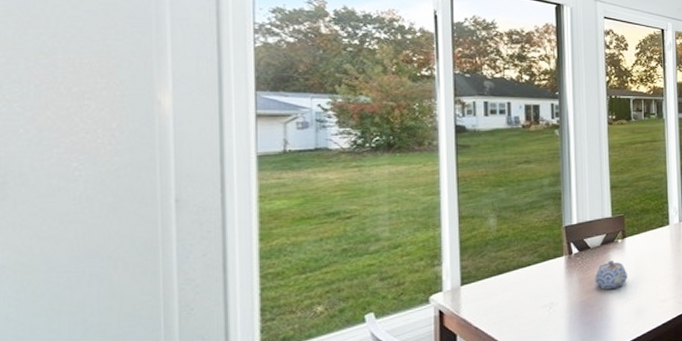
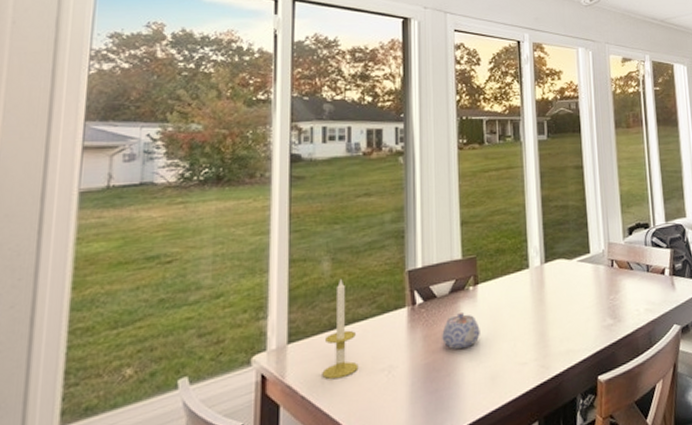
candle: none [492,232,524,314] -> present [322,278,359,379]

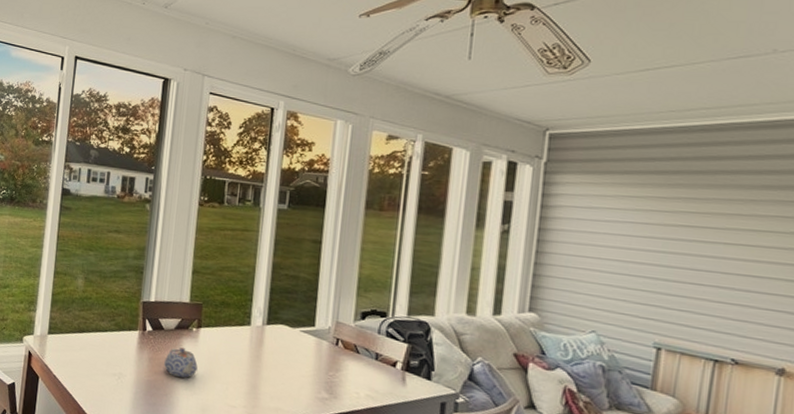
candle: present [322,278,359,379] -> none [70,295,97,371]

